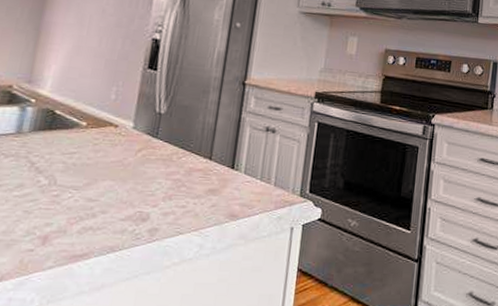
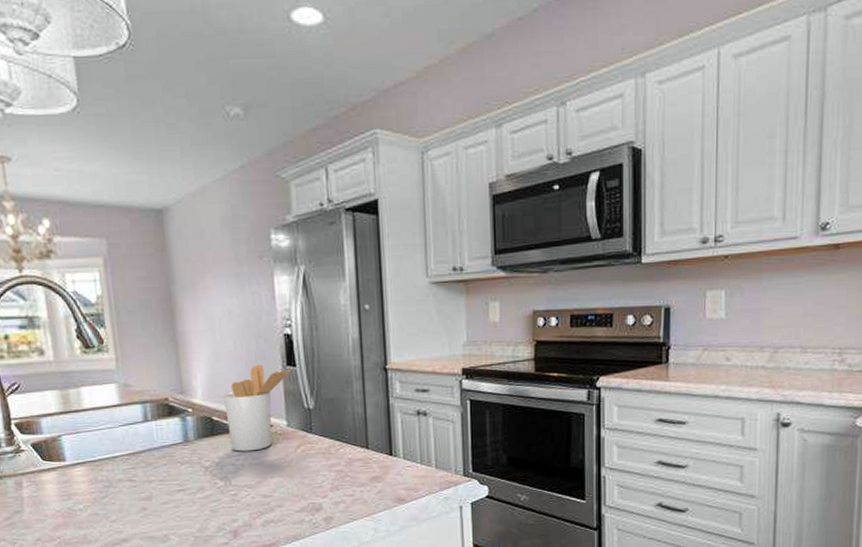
utensil holder: none [67,64,153,151] -> present [224,364,293,452]

